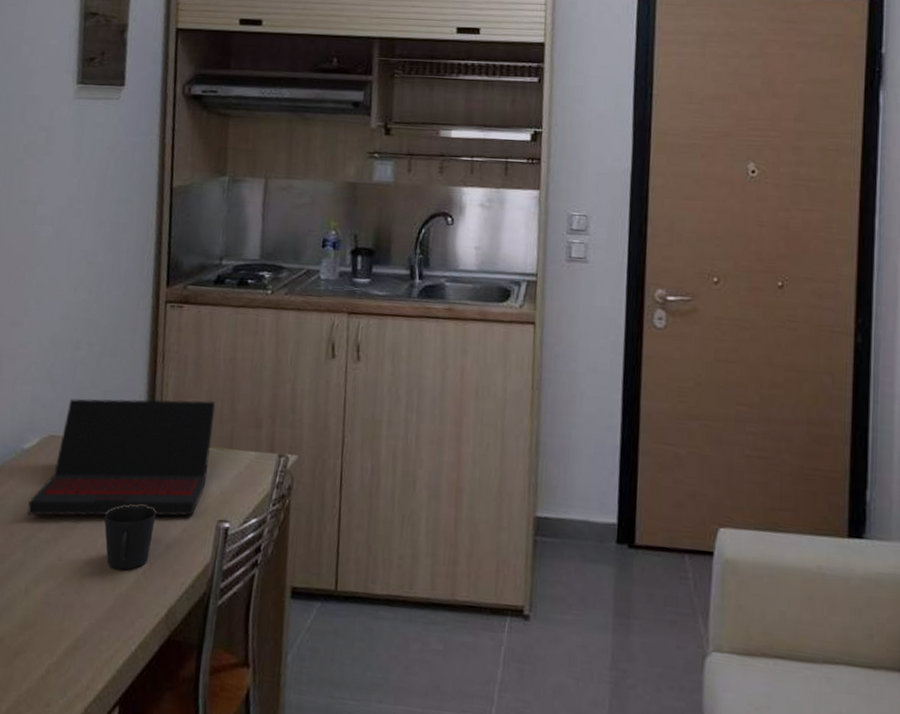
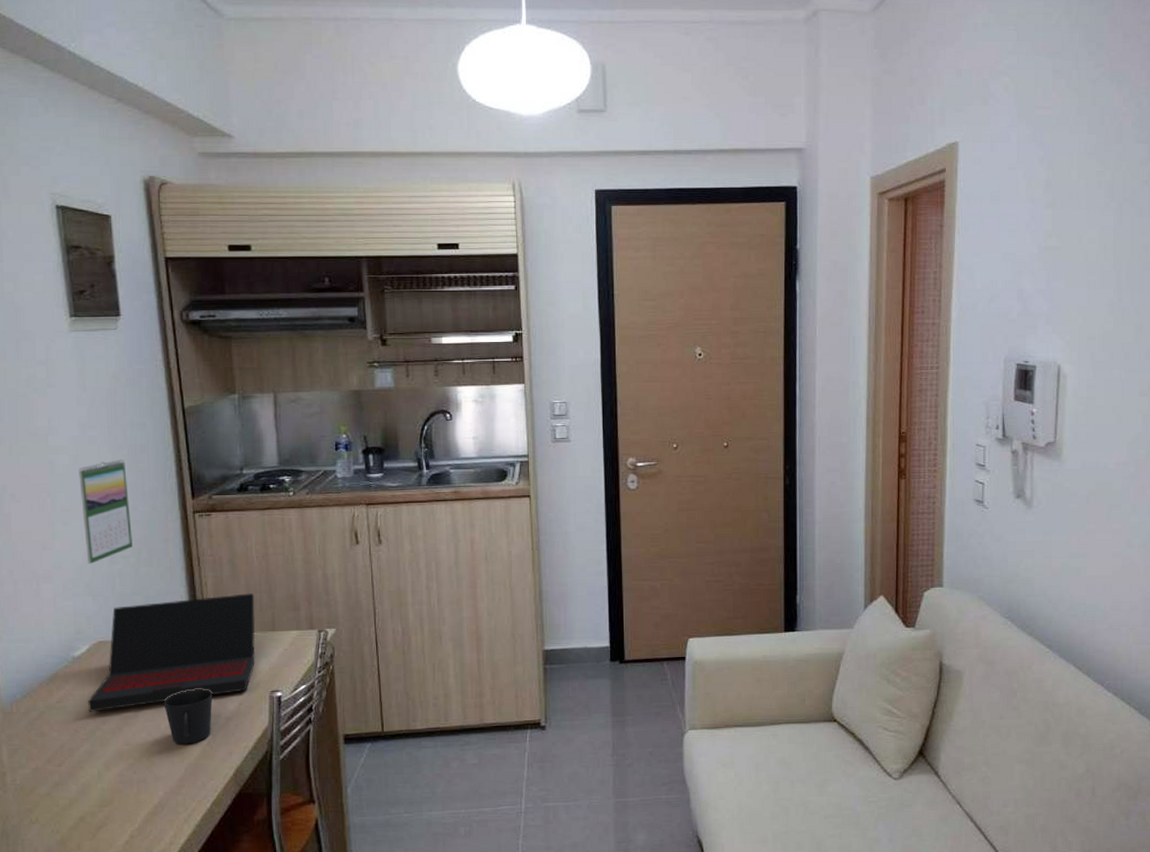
calendar: none [53,236,106,347] -> present [79,459,133,564]

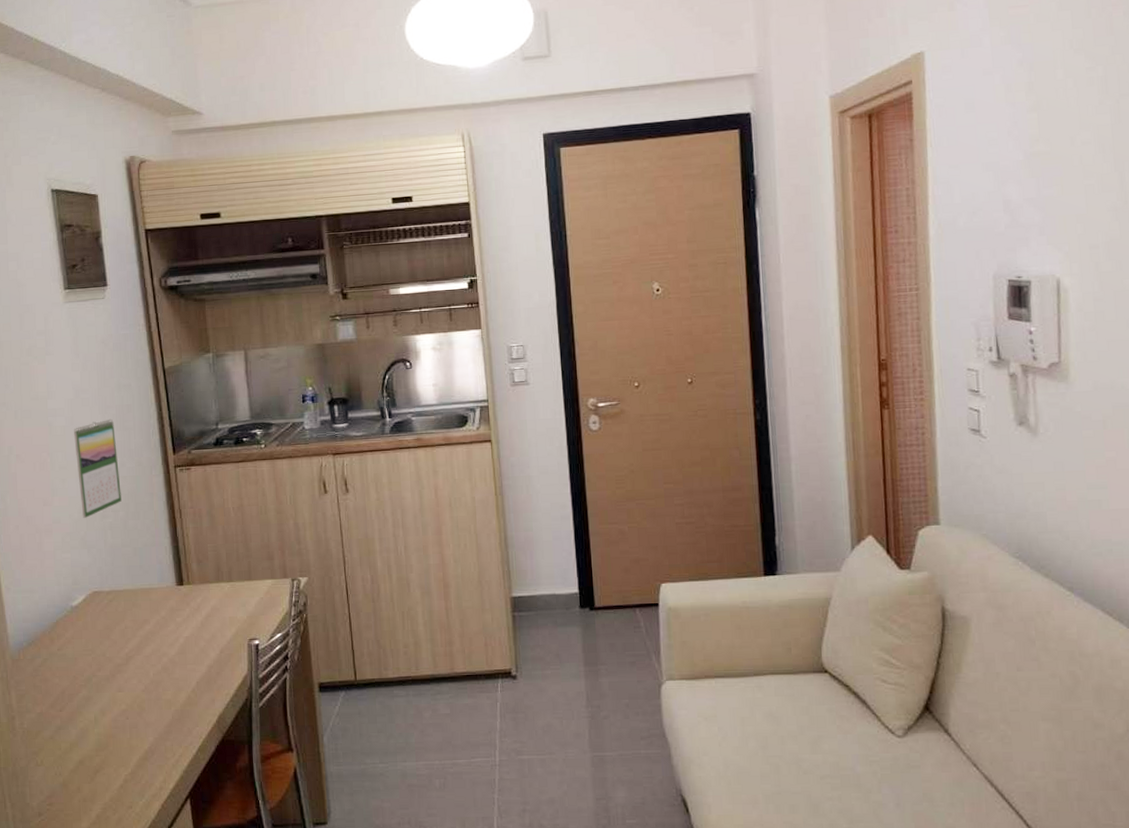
laptop: present [88,593,256,712] -> none [85,544,234,659]
cup: present [163,689,213,745] -> none [152,637,196,691]

